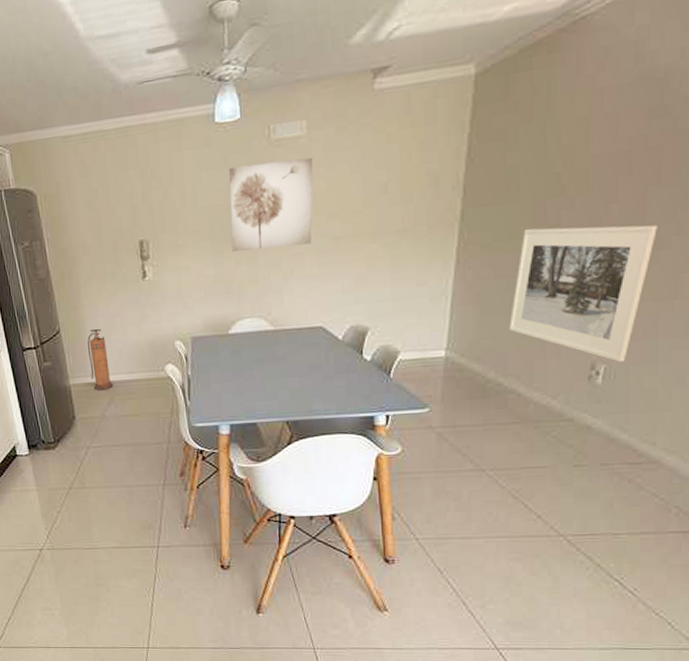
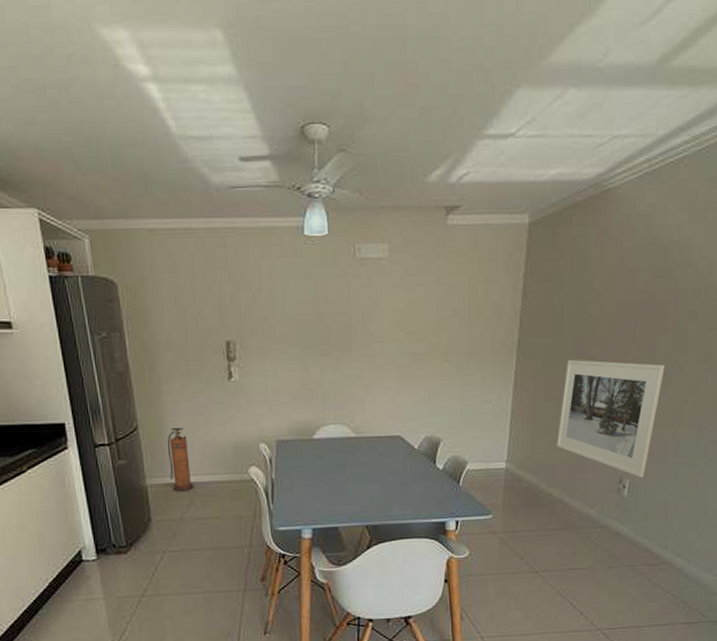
wall art: present [229,157,313,252] -> none [316,278,394,360]

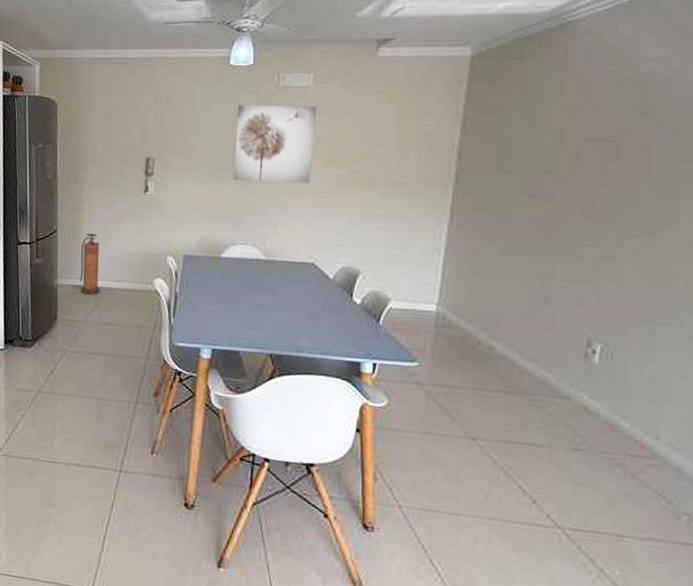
wall art: none [316,278,394,360] -> present [232,105,317,183]
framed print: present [556,360,665,477] -> none [501,199,649,343]

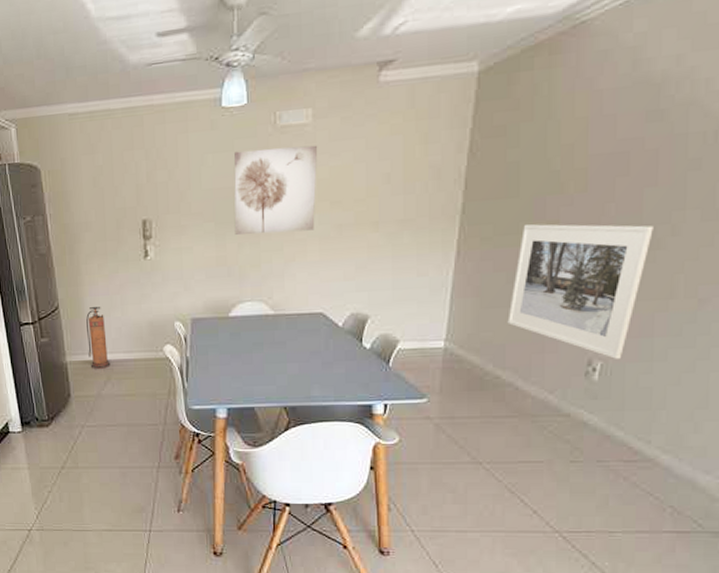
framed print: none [501,199,649,343] -> present [507,224,653,359]

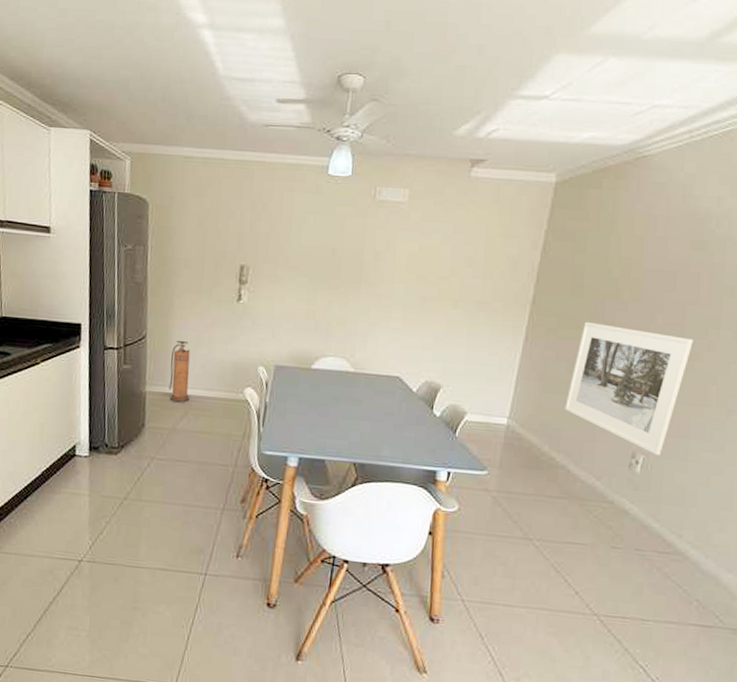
wall art: present [234,145,318,235] -> none [326,216,411,299]

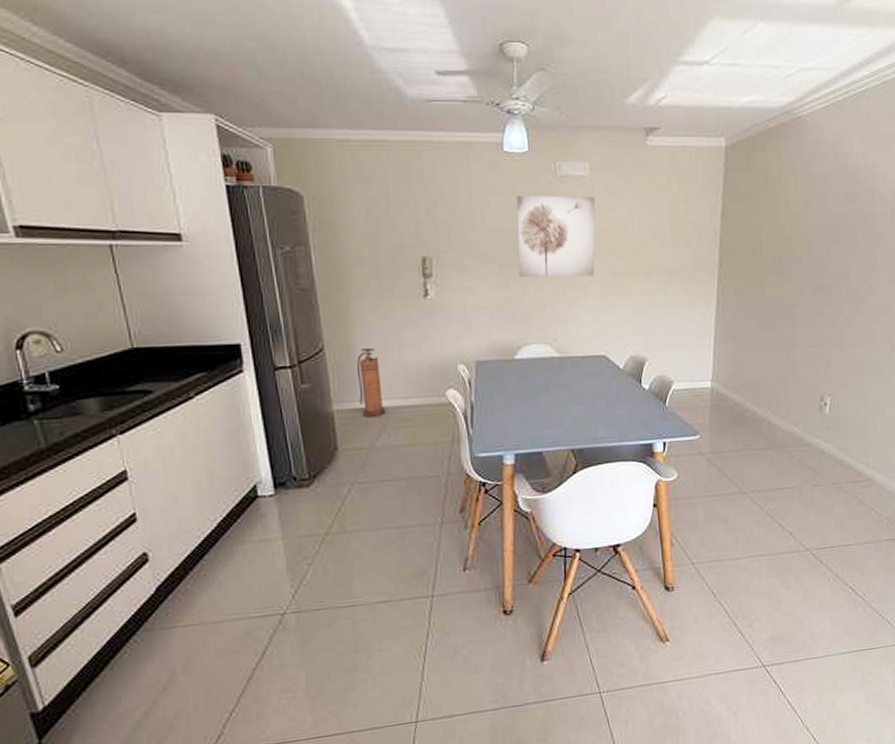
wall art: none [326,216,411,299] -> present [516,195,596,278]
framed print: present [564,322,693,455] -> none [759,279,858,395]

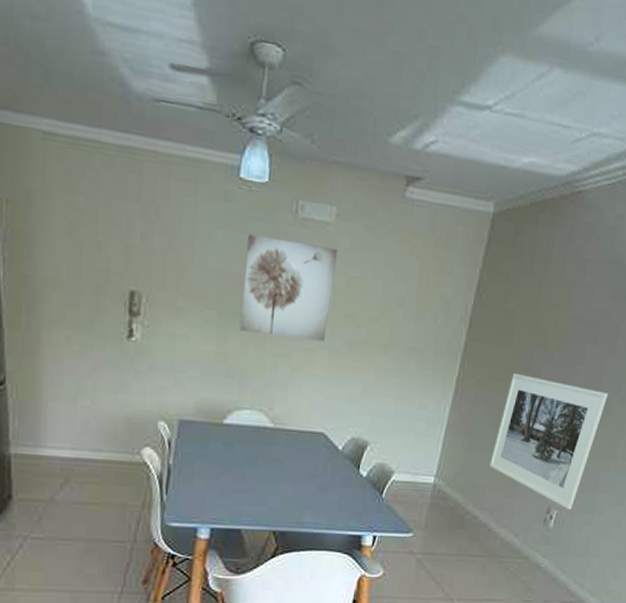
fire extinguisher: present [357,348,386,418] -> none [42,388,71,468]
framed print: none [759,279,858,395] -> present [489,374,608,509]

